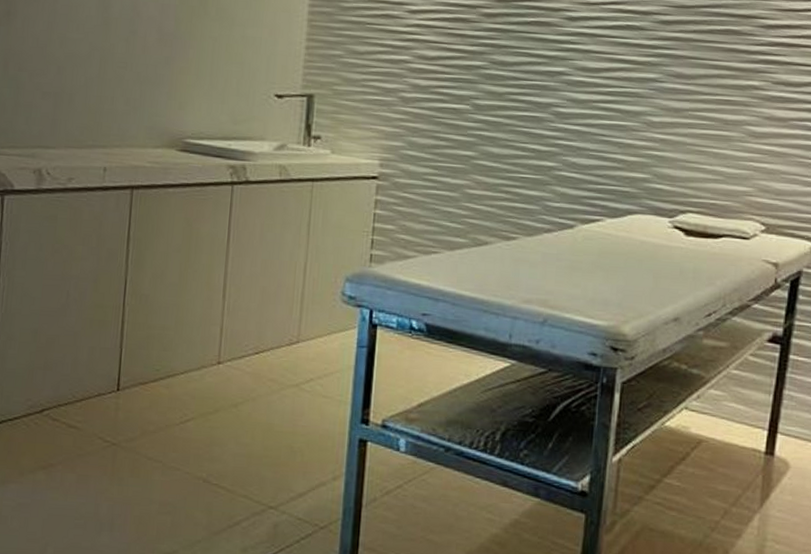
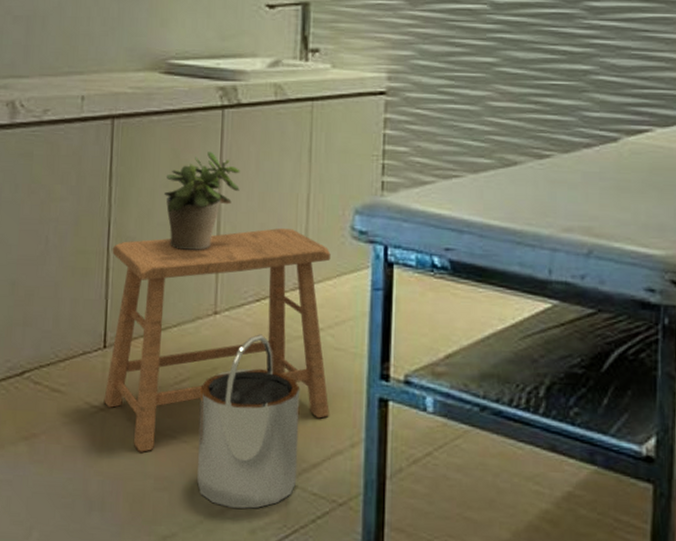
stool: none [115,291,323,481] -> present [104,228,331,452]
potted plant: none [176,222,246,308] -> present [163,152,240,250]
bucket: none [197,382,291,531] -> present [197,334,300,509]

